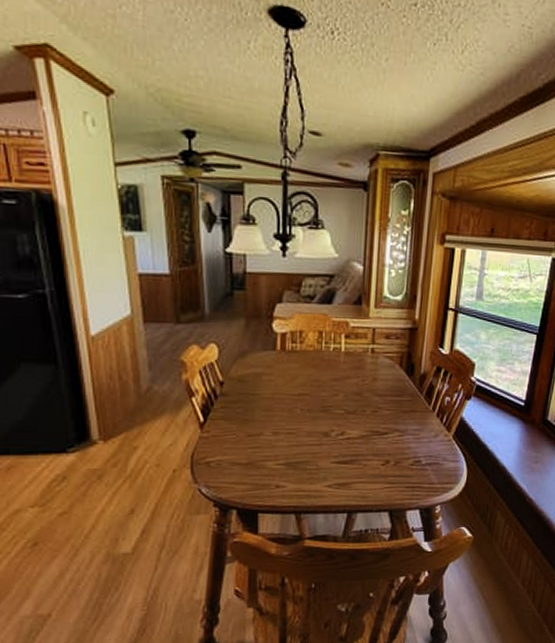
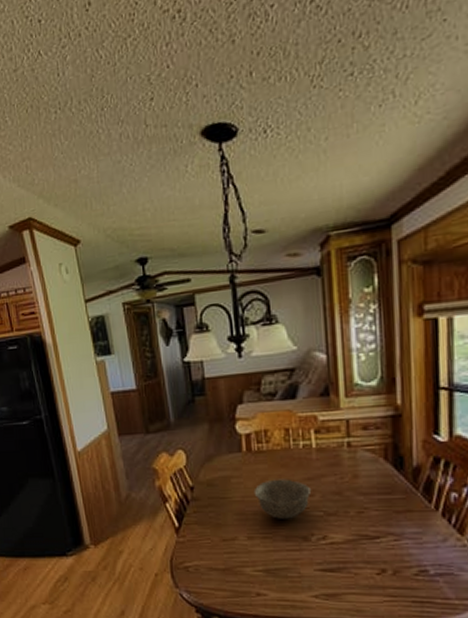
bowl: none [283,378,337,416] -> present [253,479,312,519]

